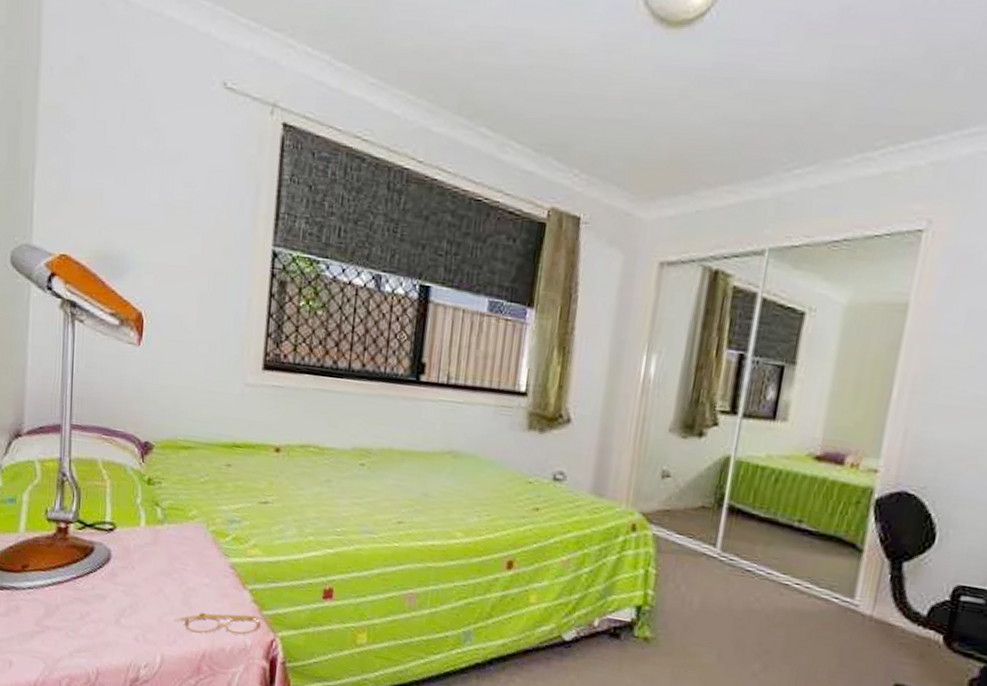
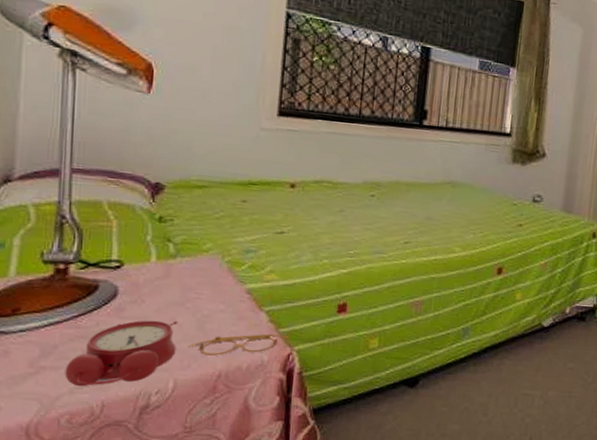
alarm clock: none [65,587,165,652] -> present [65,320,178,387]

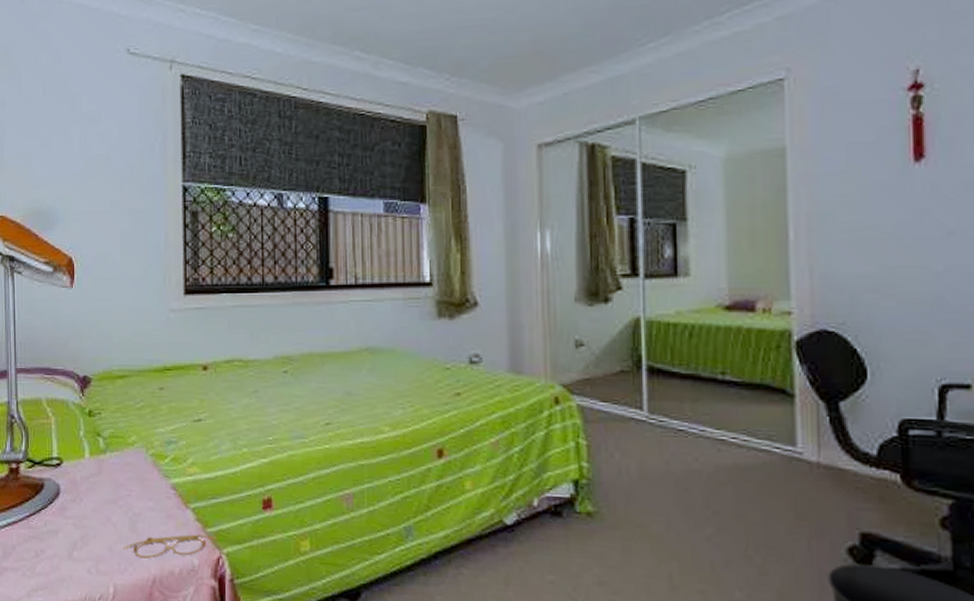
alarm clock: present [65,320,178,387] -> none [22,519,113,590]

